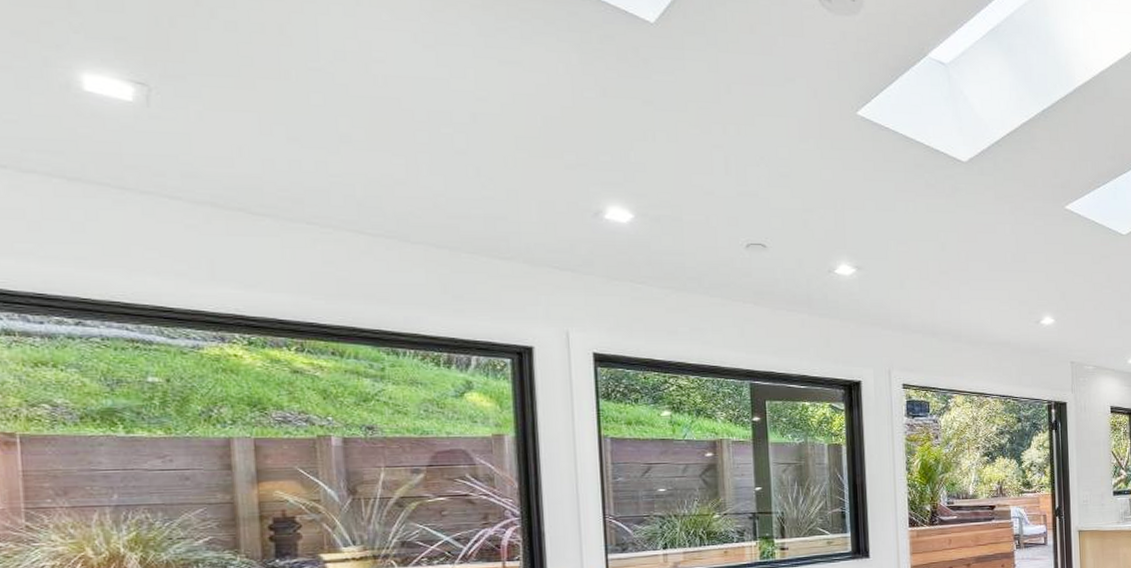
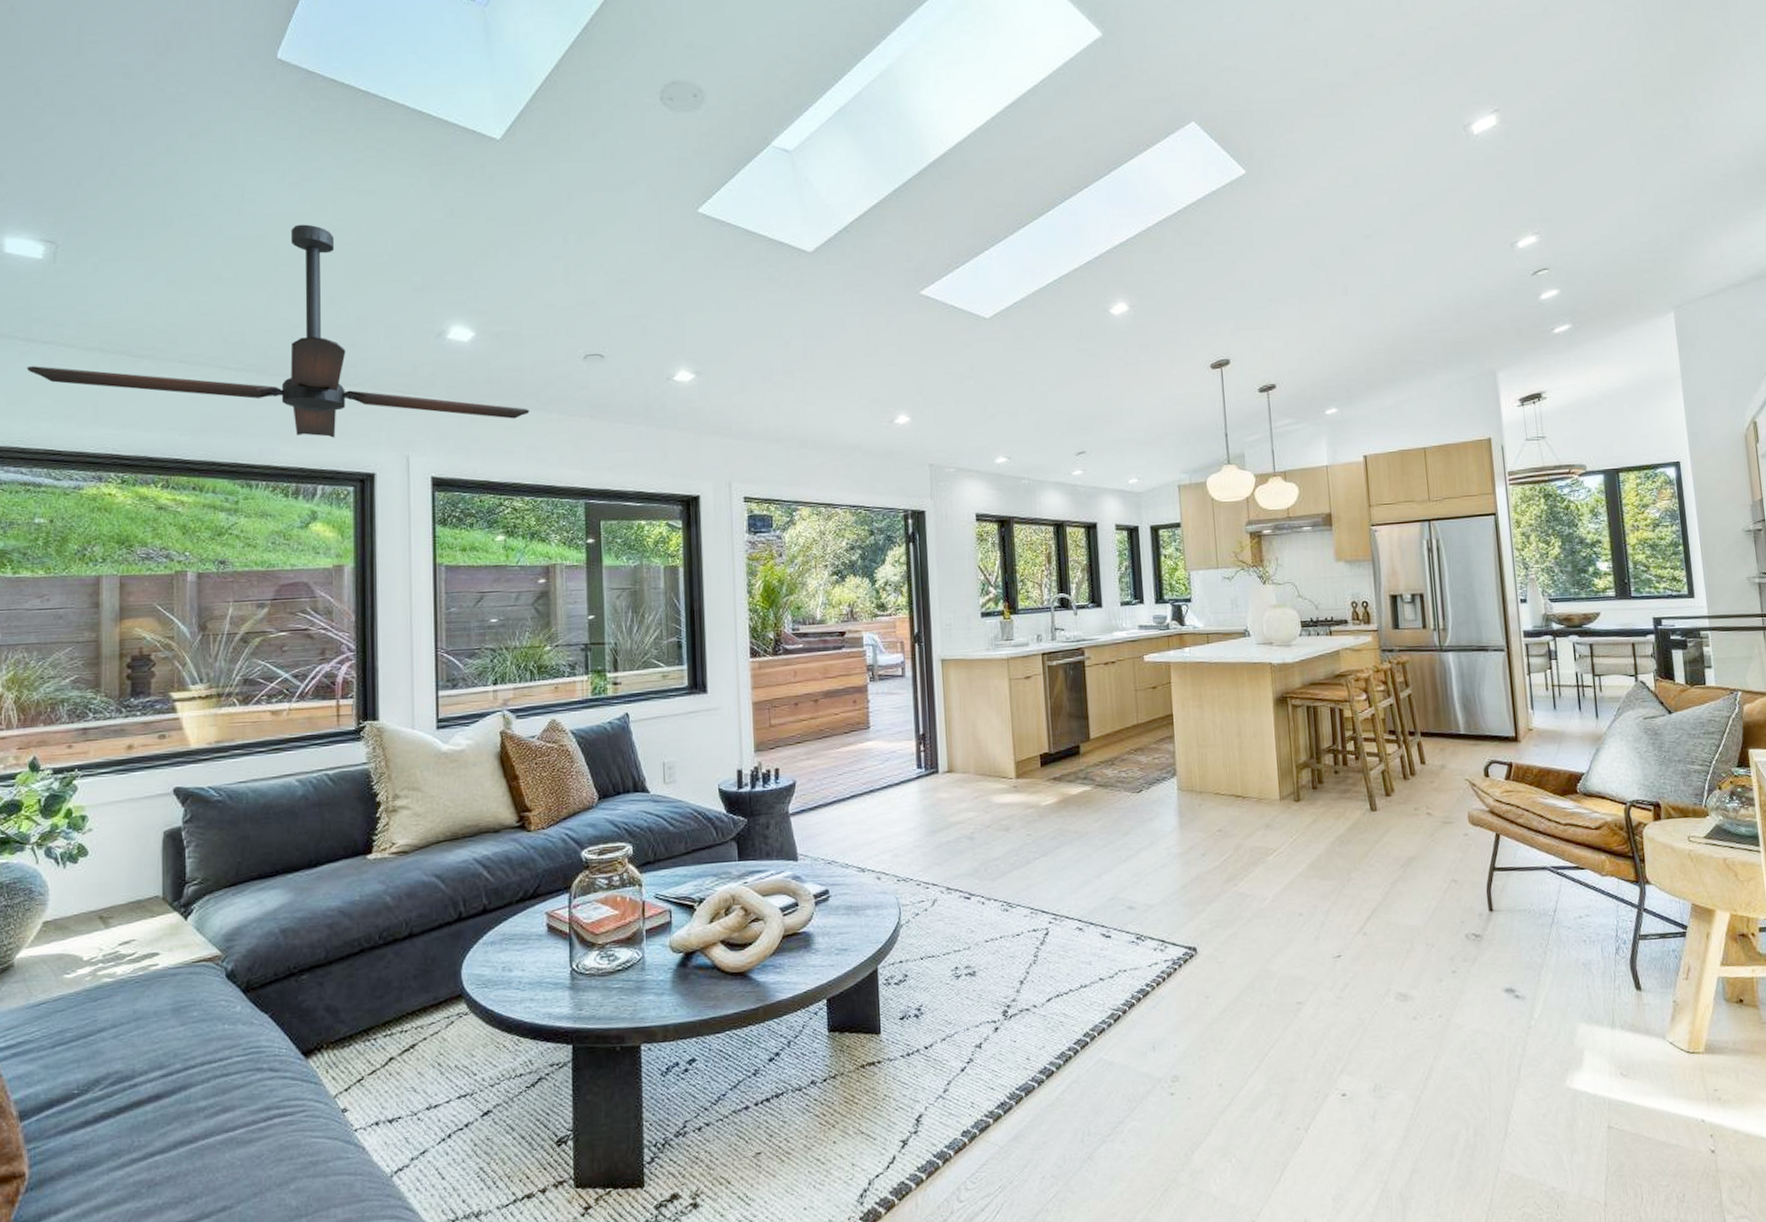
ceiling fan: none [124,90,693,310] -> present [27,224,530,438]

